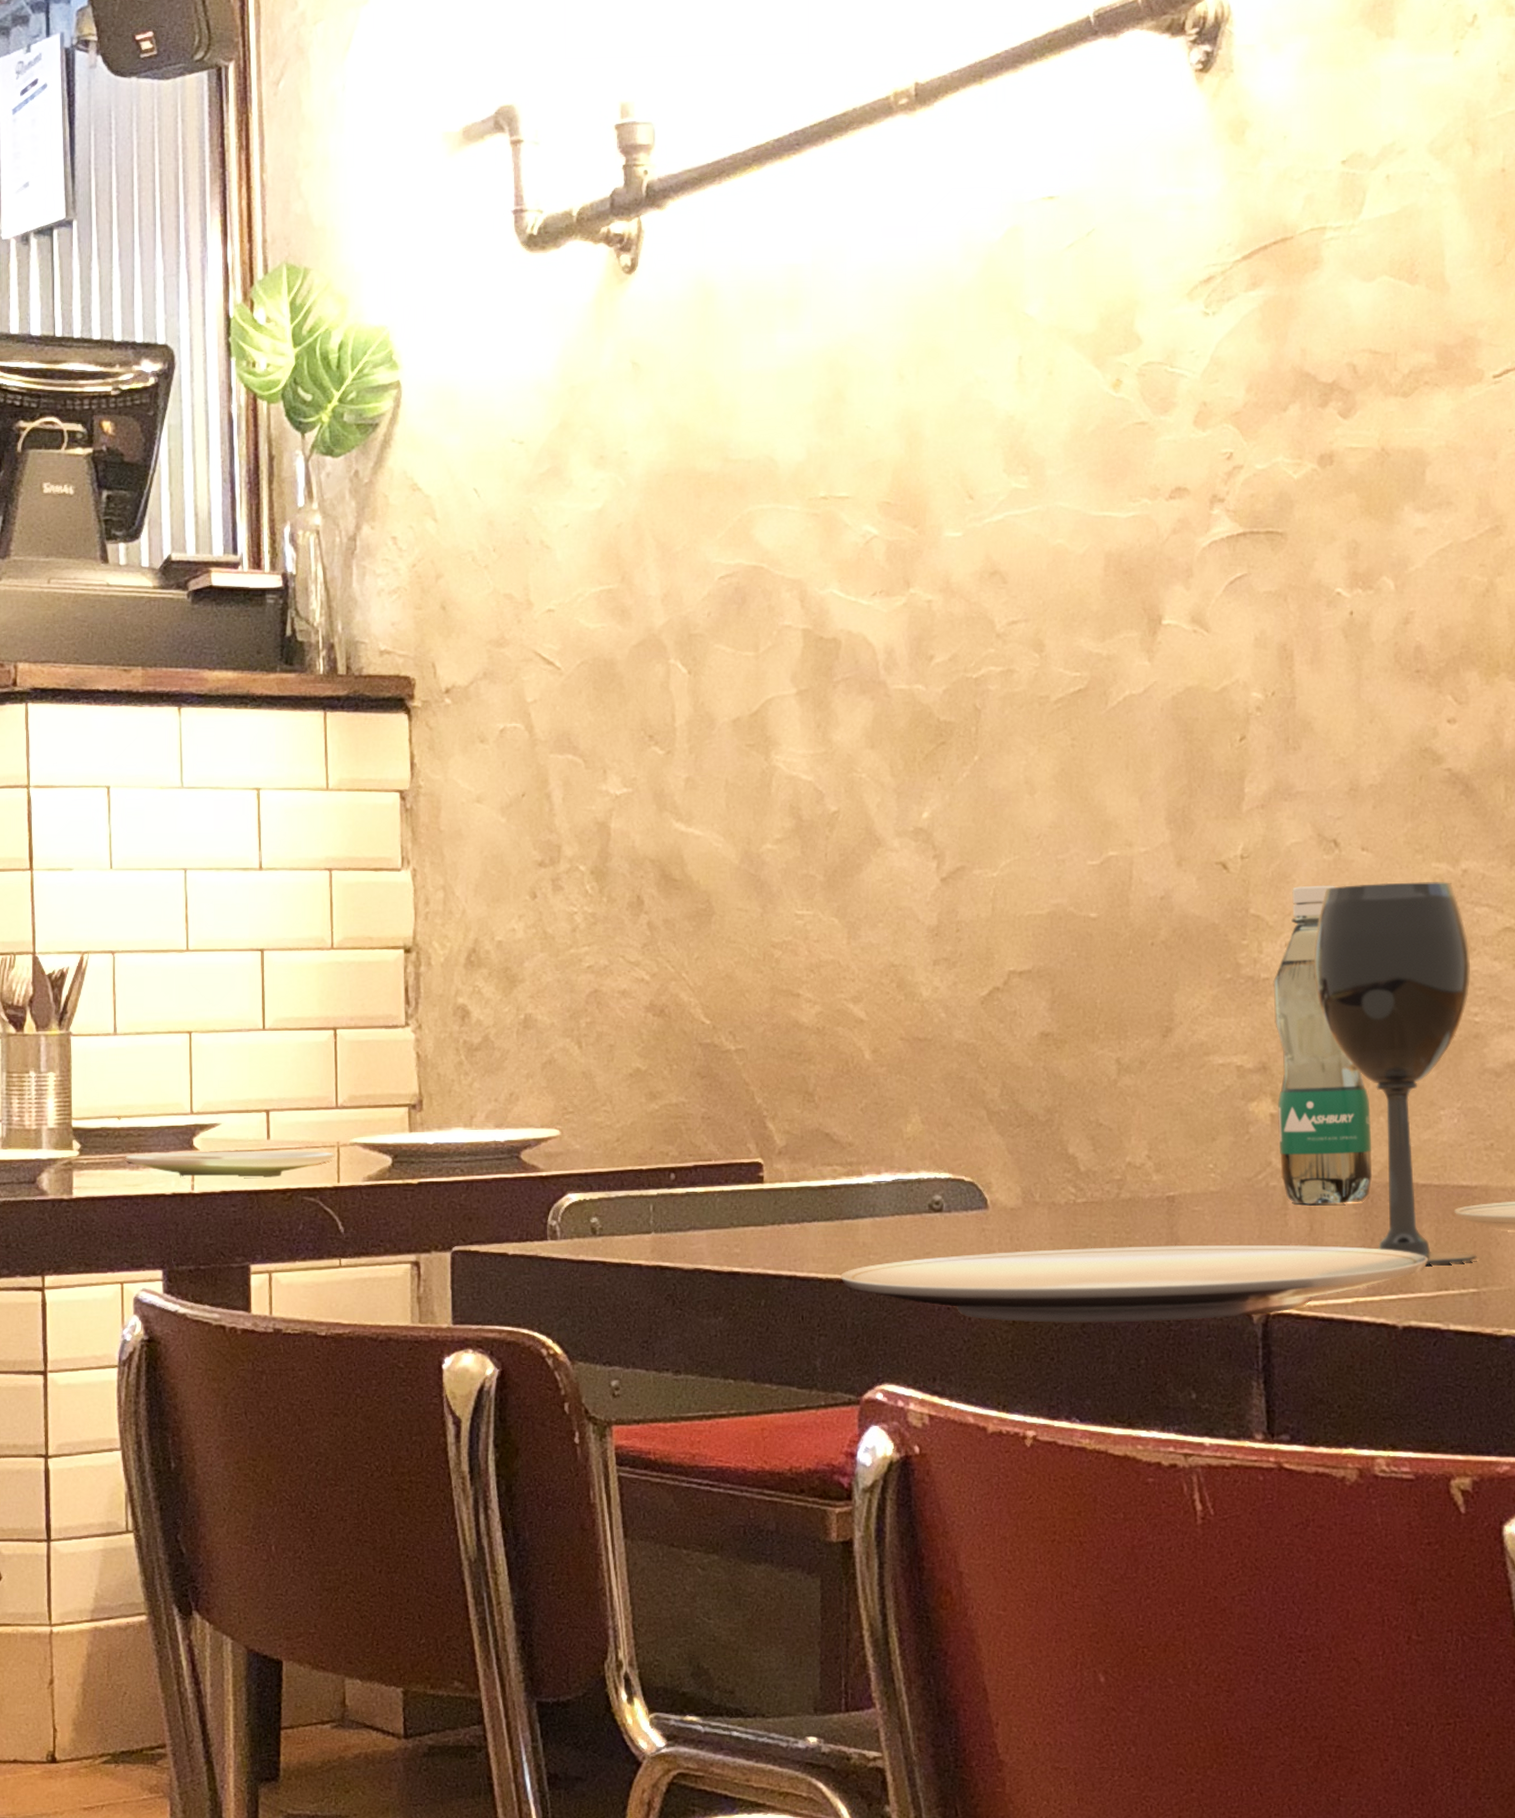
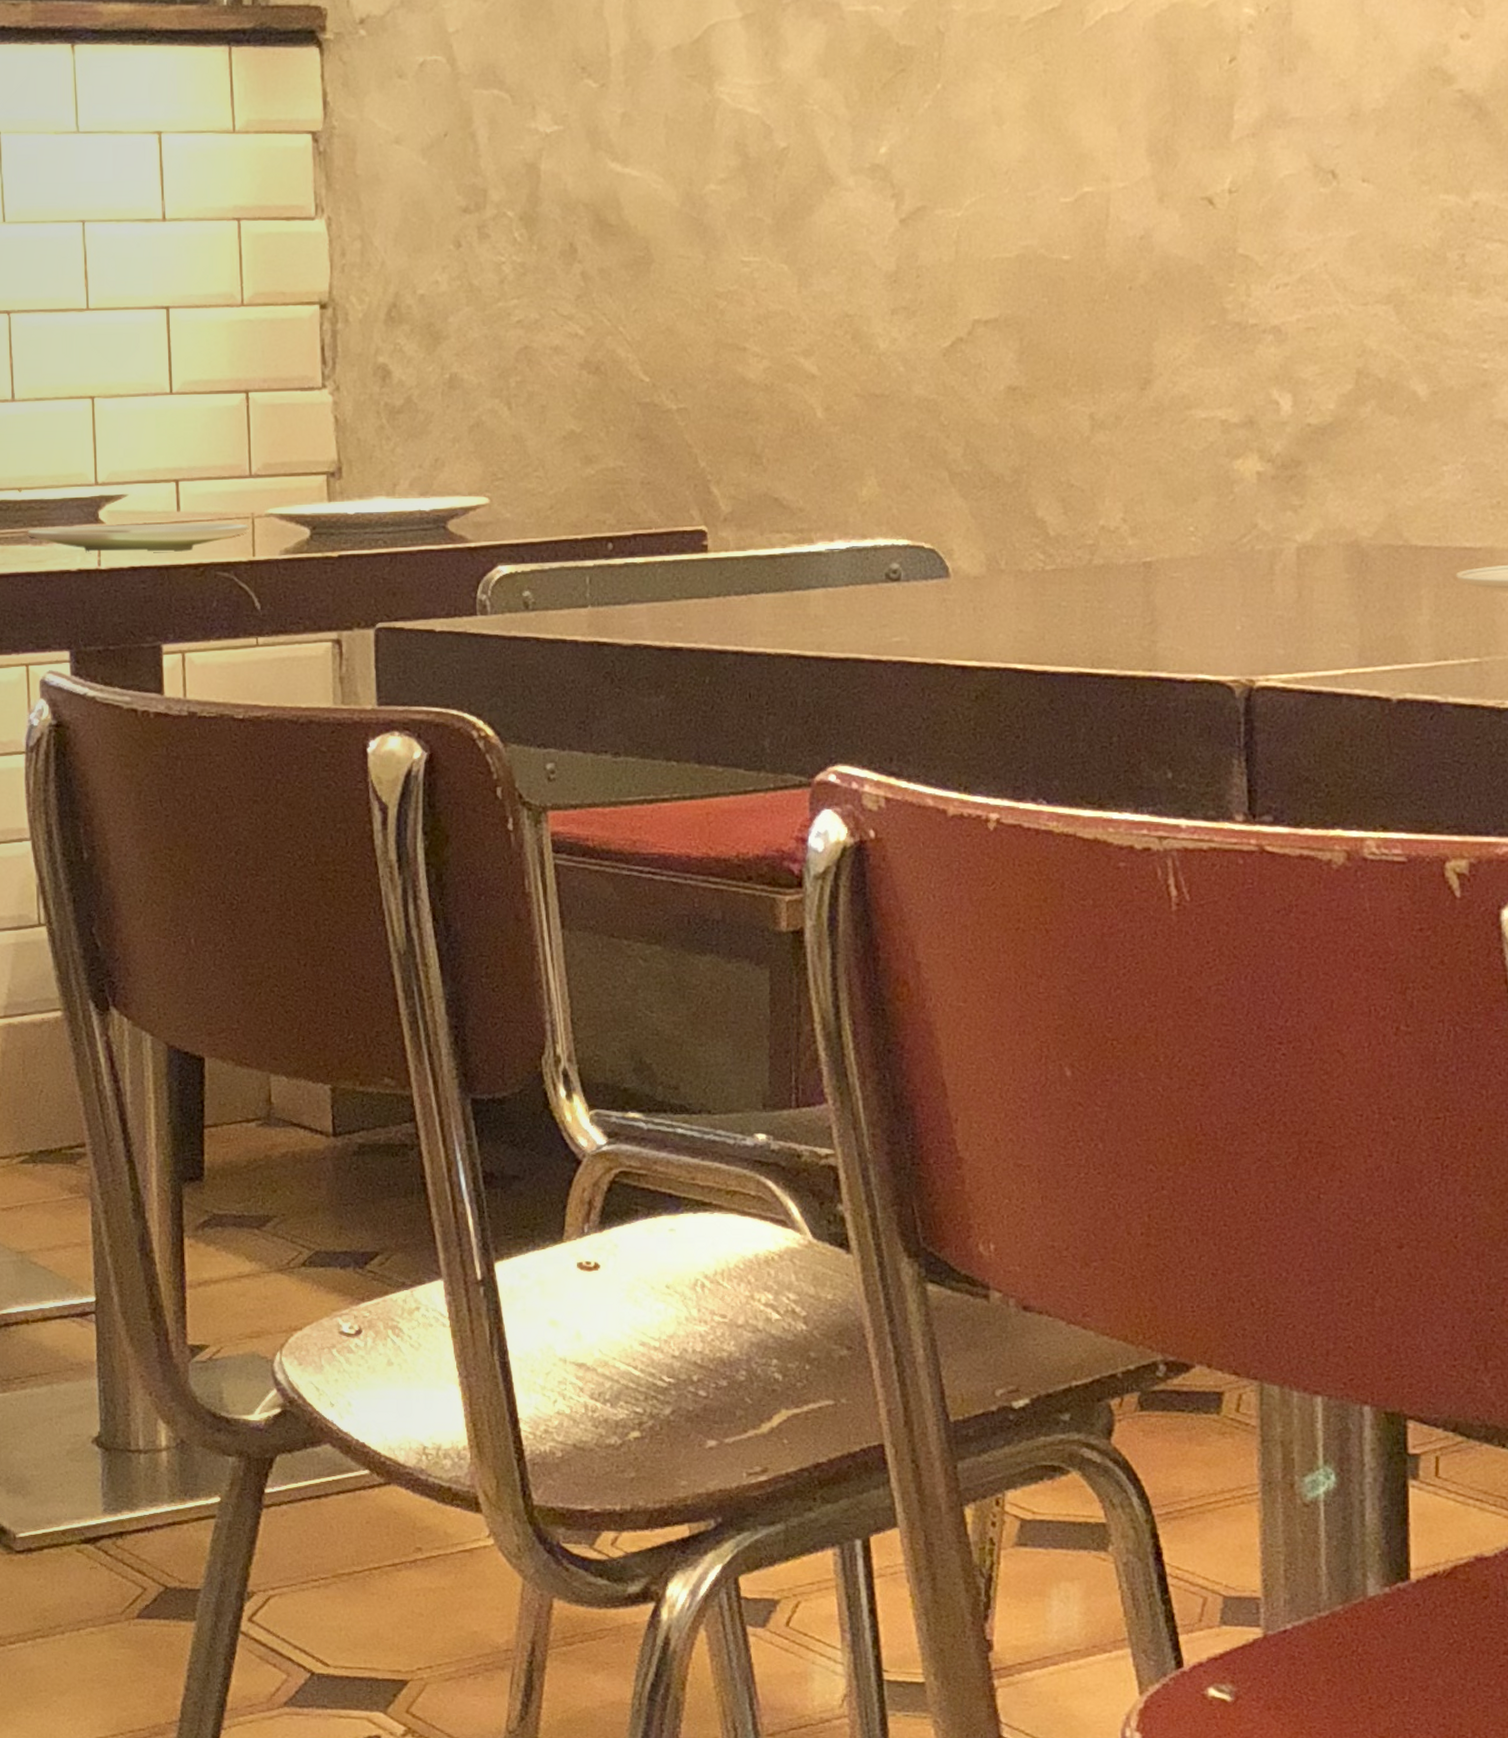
plate: present [840,1244,1428,1323] -> none [791,612,1426,699]
bottle: present [1273,885,1373,1205] -> none [1262,221,1368,570]
wine glass: present [1313,882,1477,1266] -> none [1307,215,1480,634]

